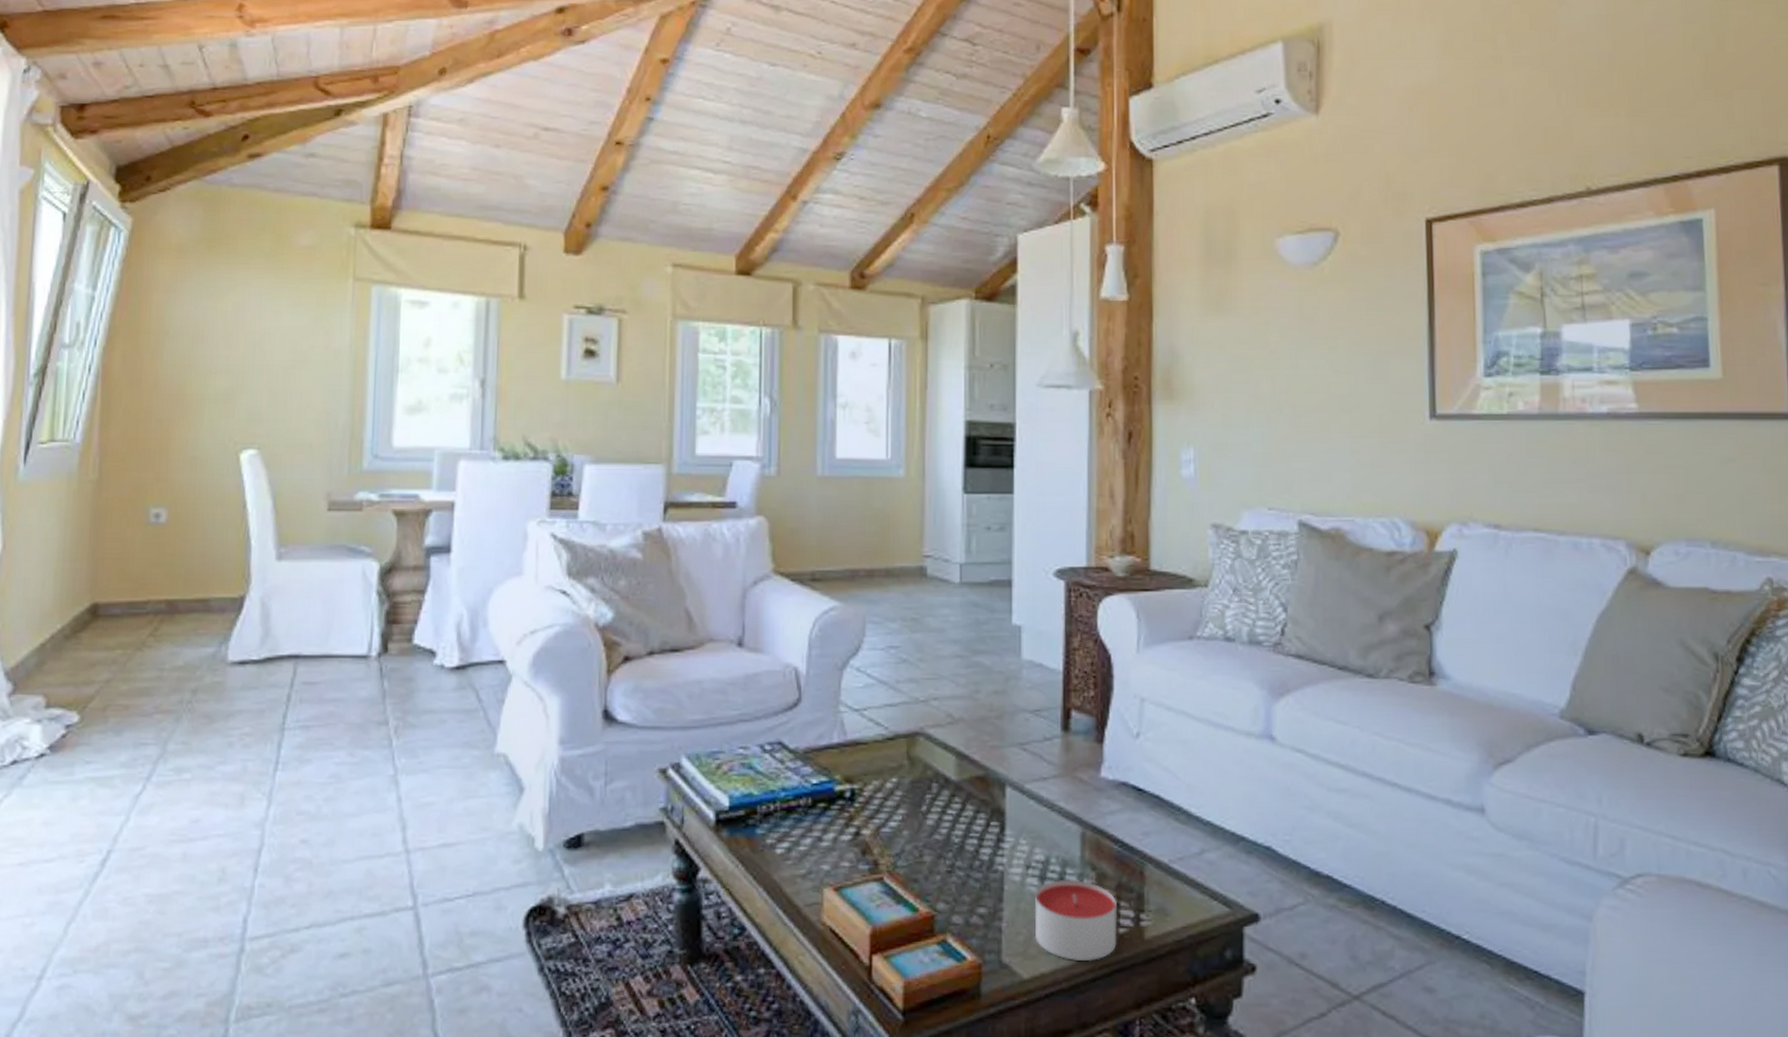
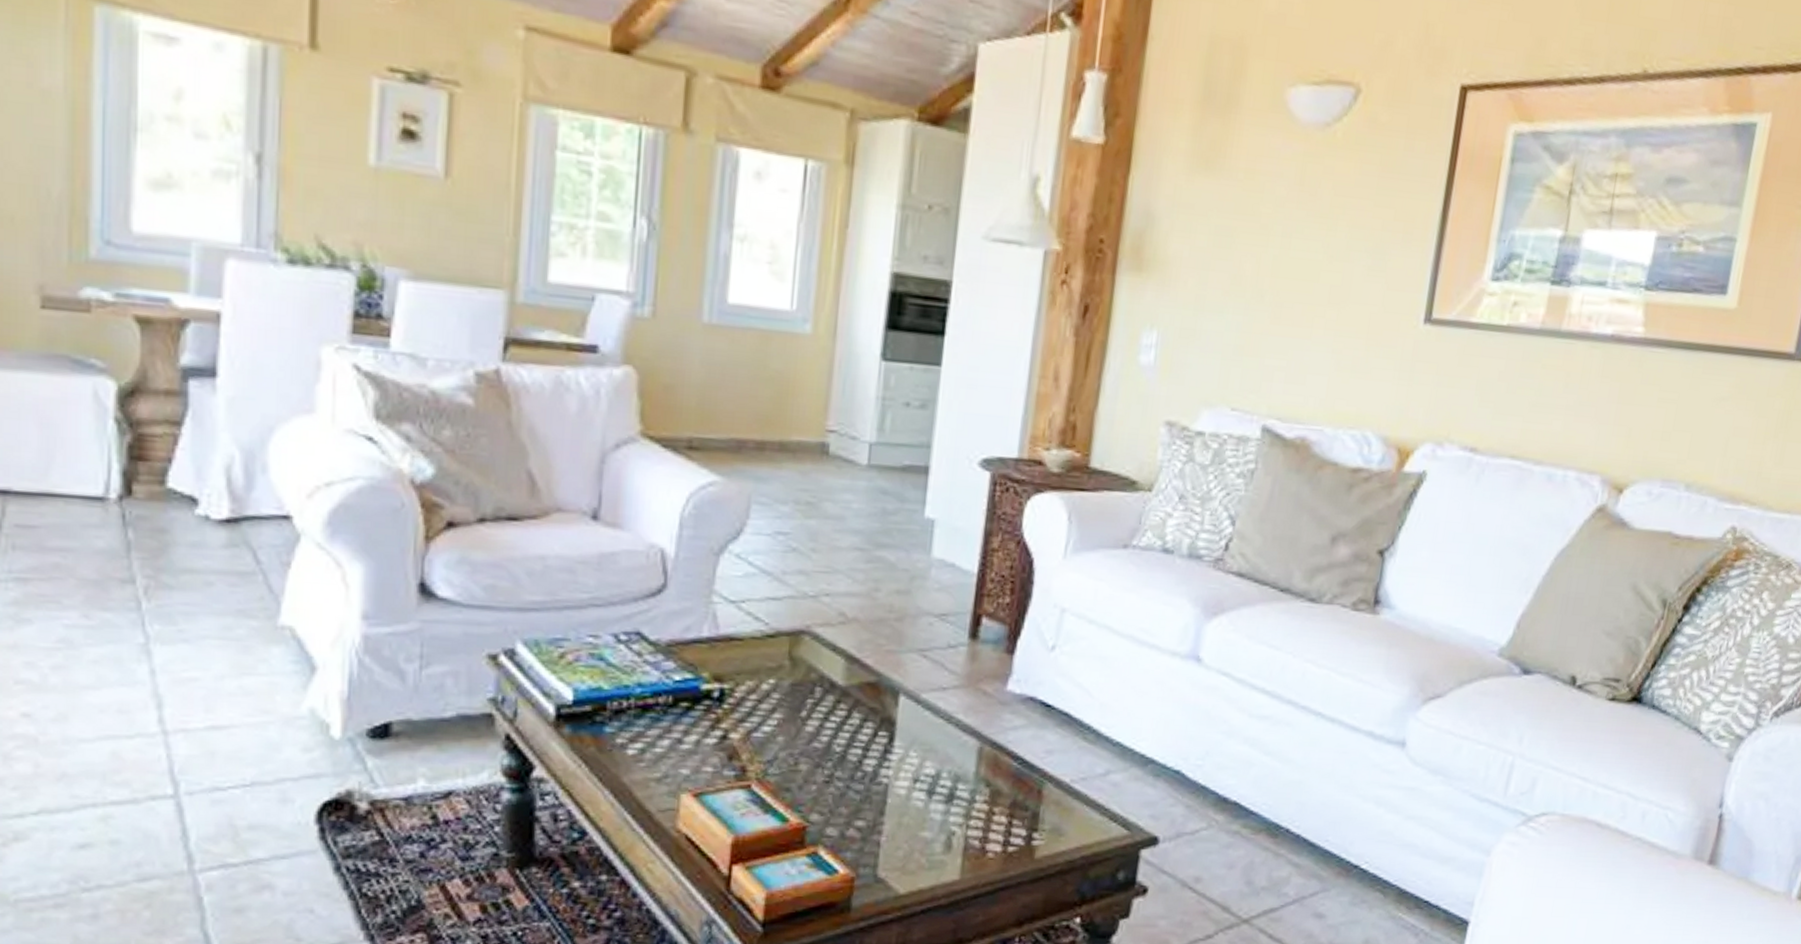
candle: present [1034,879,1117,962] -> none [915,794,1009,879]

